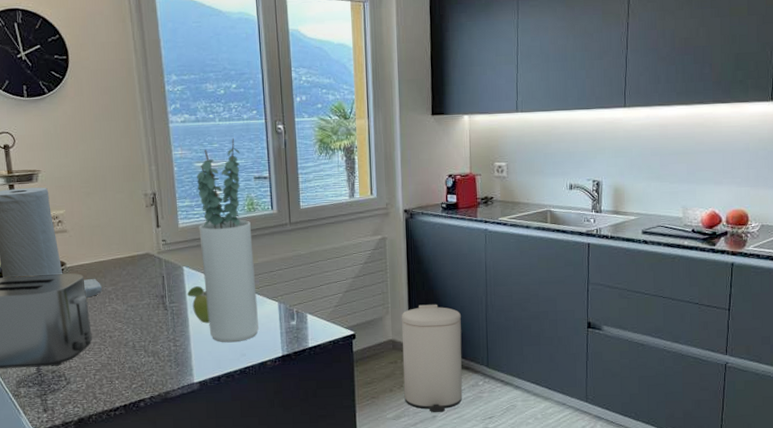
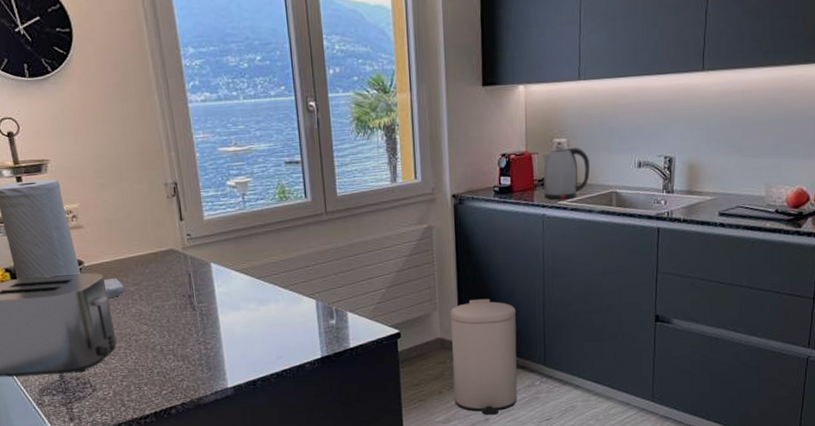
fruit: present [187,286,210,324] -> none [216,284,242,324]
vase: present [197,137,259,343] -> none [221,117,296,345]
kettle: none [485,169,527,217] -> present [543,146,590,200]

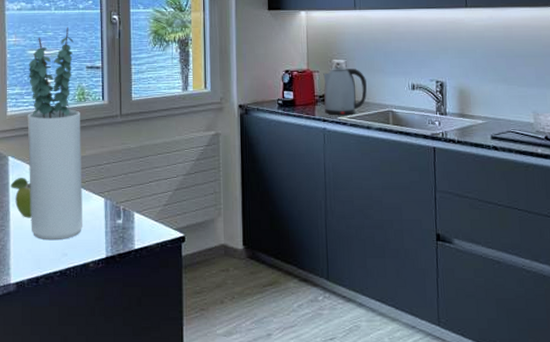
fruit: none [216,284,242,324] -> present [10,178,32,218]
vase: none [221,117,296,345] -> present [27,26,84,241]
pedal bin: present [451,298,518,416] -> none [234,207,301,331]

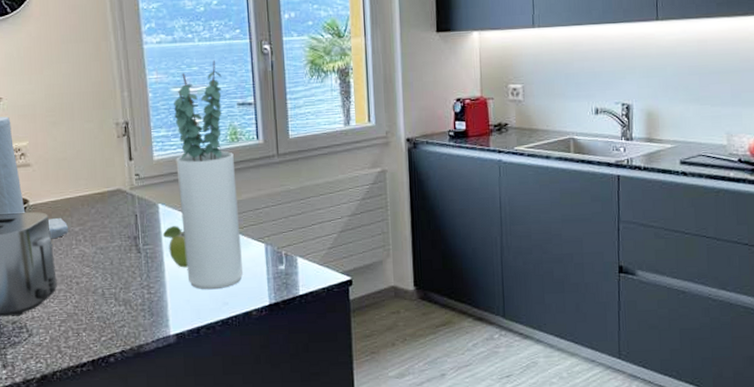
kettle: present [323,67,367,116] -> none [498,92,546,146]

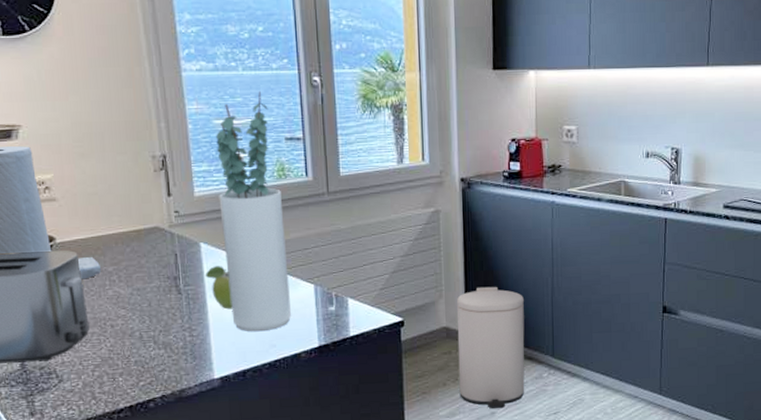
pedal bin: none [405,245,476,371] -> present [457,286,525,409]

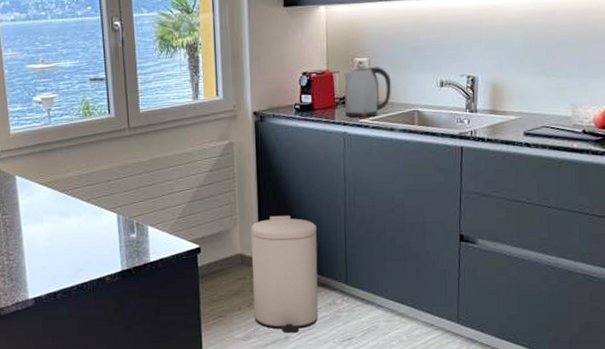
fruit: present [205,266,233,310] -> none [20,197,44,236]
vase: present [216,90,292,332] -> none [28,36,97,257]
kettle: none [552,133,599,188] -> present [344,65,391,118]

